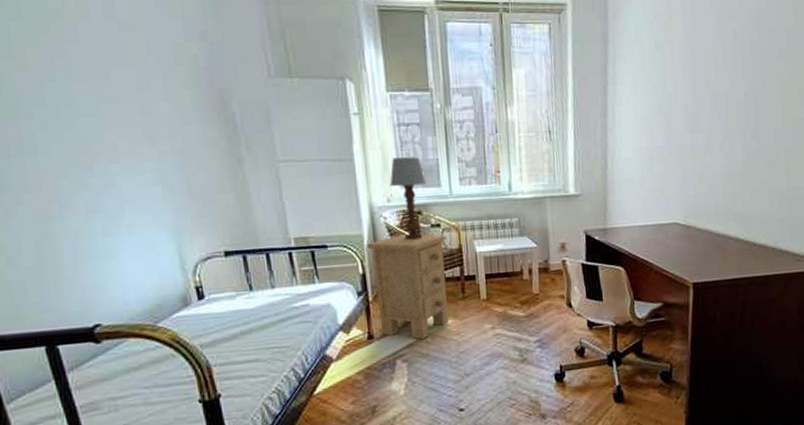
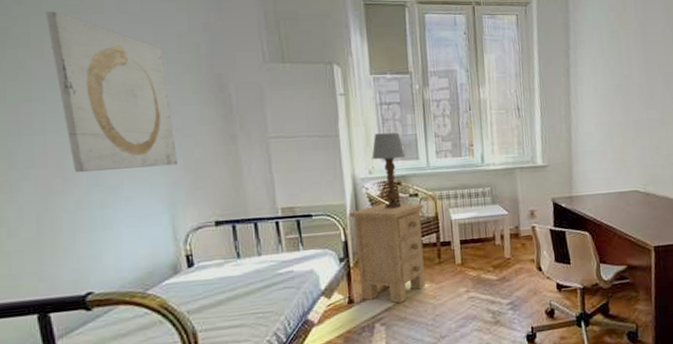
wall art: none [25,16,181,198] -> present [45,11,177,173]

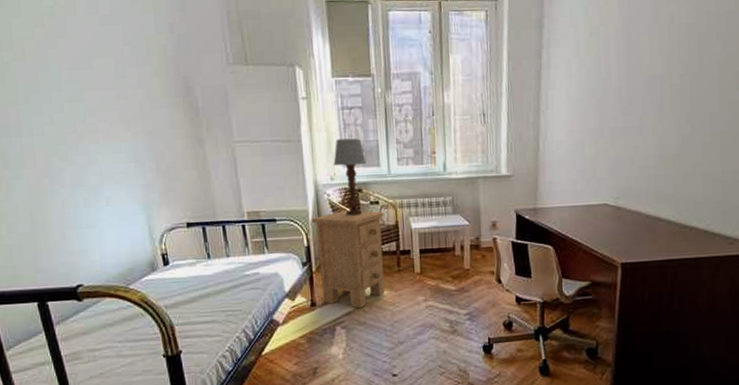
wall art: present [45,11,177,173] -> none [24,13,151,174]

